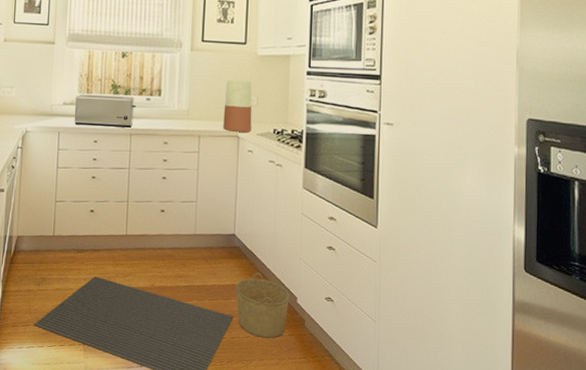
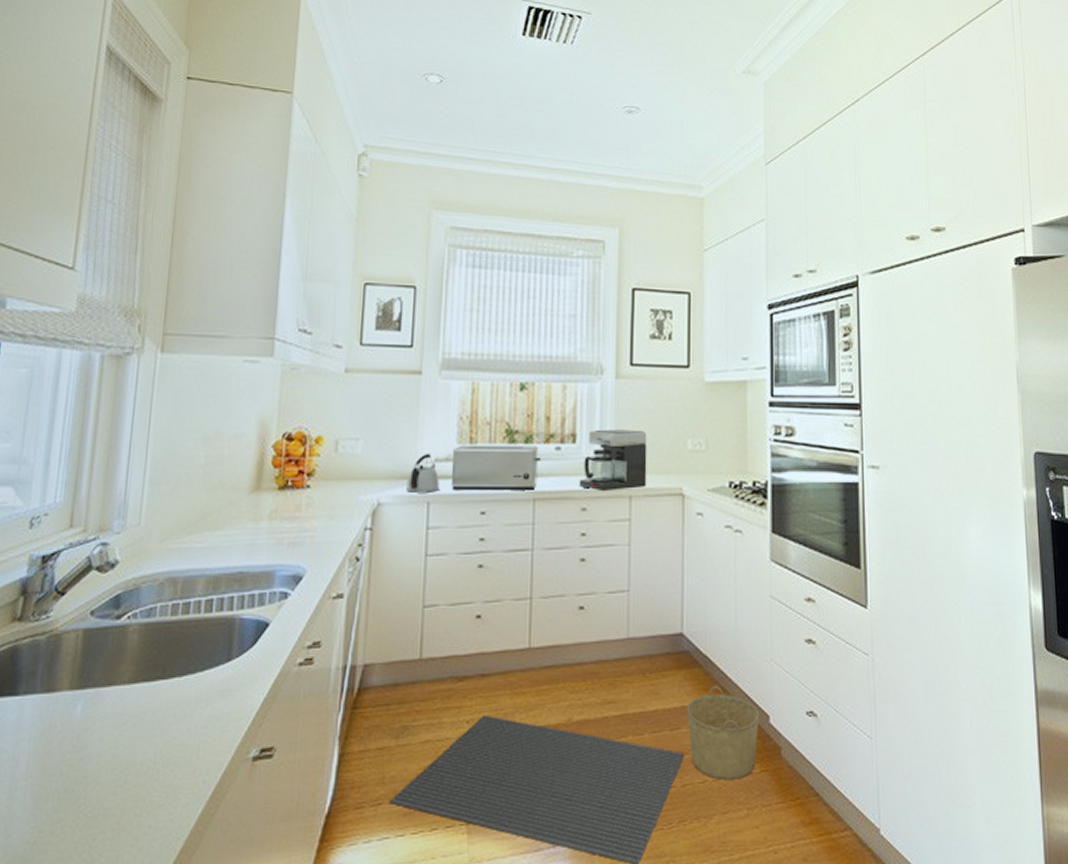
kettle: none [44,99,66,127] -> present [406,454,439,494]
coffee maker: none [162,87,213,132] -> present [579,429,647,492]
vase: present [223,79,252,133] -> none [662,416,700,489]

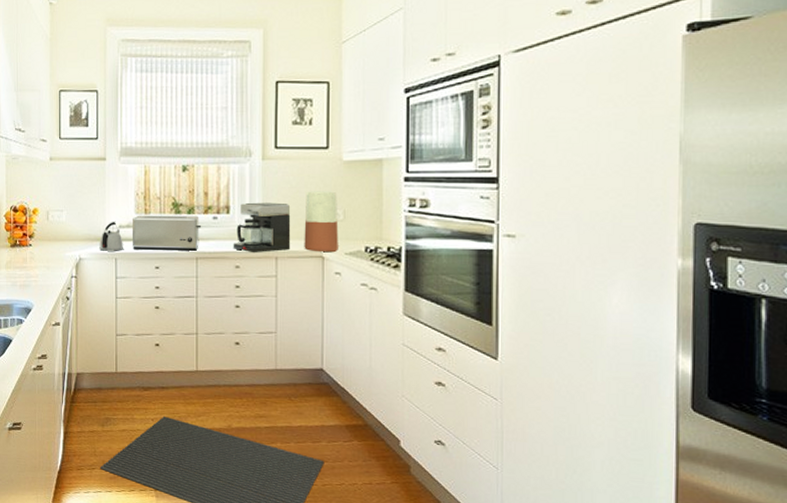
vase: none [662,416,700,489] -> present [304,191,339,253]
basket: present [686,685,760,780] -> none [326,411,391,486]

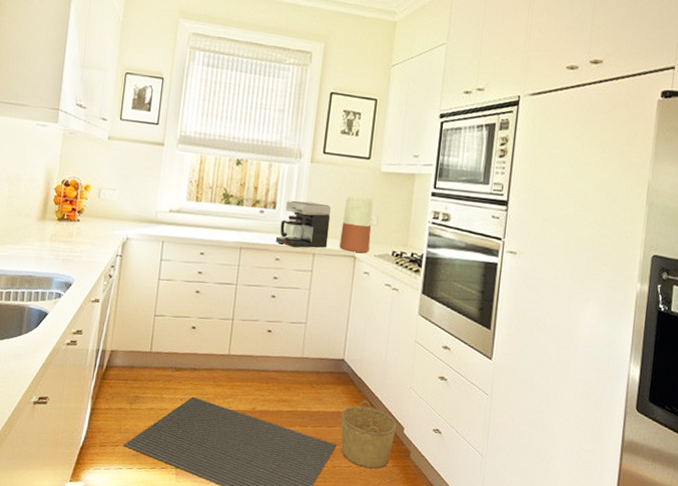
kettle: present [99,222,123,252] -> none [148,205,172,235]
toaster: present [133,215,202,252] -> none [180,201,249,242]
basket: none [326,411,391,486] -> present [341,400,397,469]

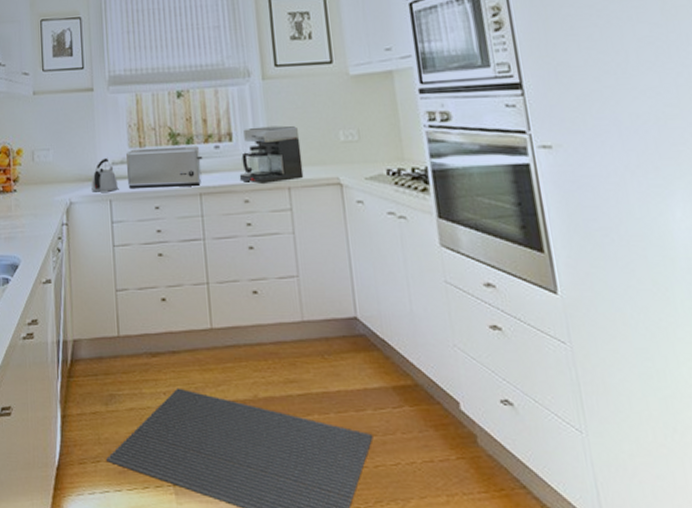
kettle: none [148,205,172,235] -> present [91,158,118,193]
toaster: none [180,201,249,242] -> present [126,146,203,189]
vase: present [339,196,374,254] -> none [313,109,357,179]
basket: present [341,400,397,469] -> none [369,369,450,465]

